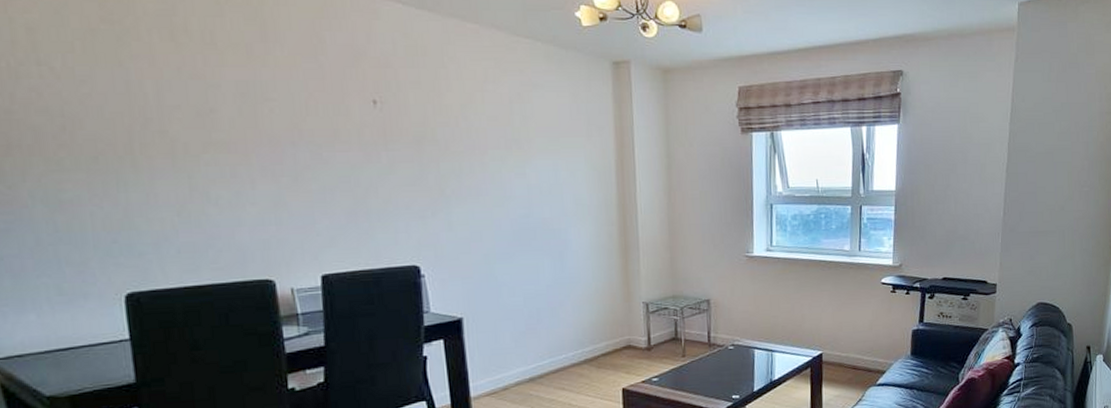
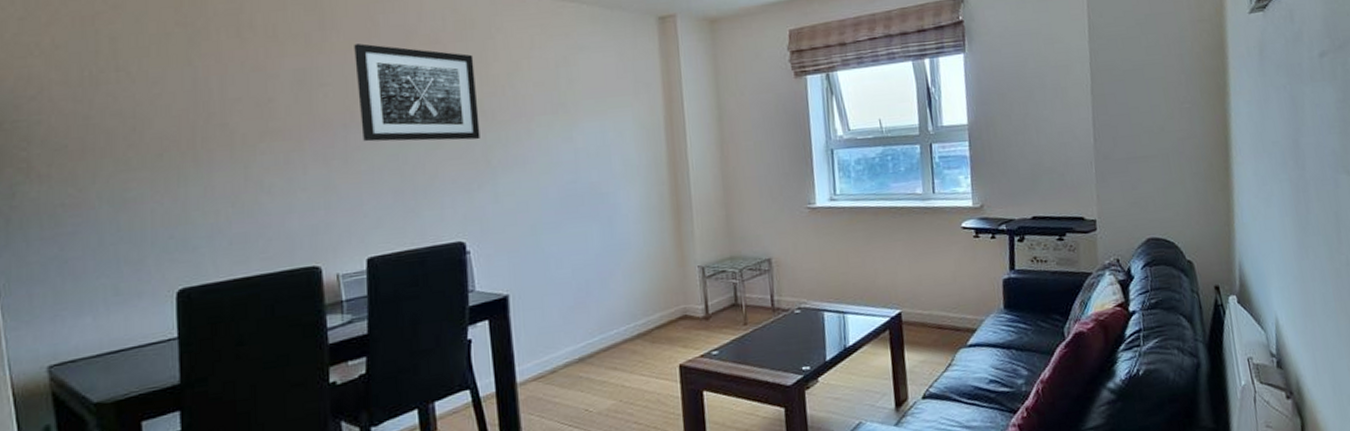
wall art: none [300,60,434,169] -> present [354,43,480,142]

